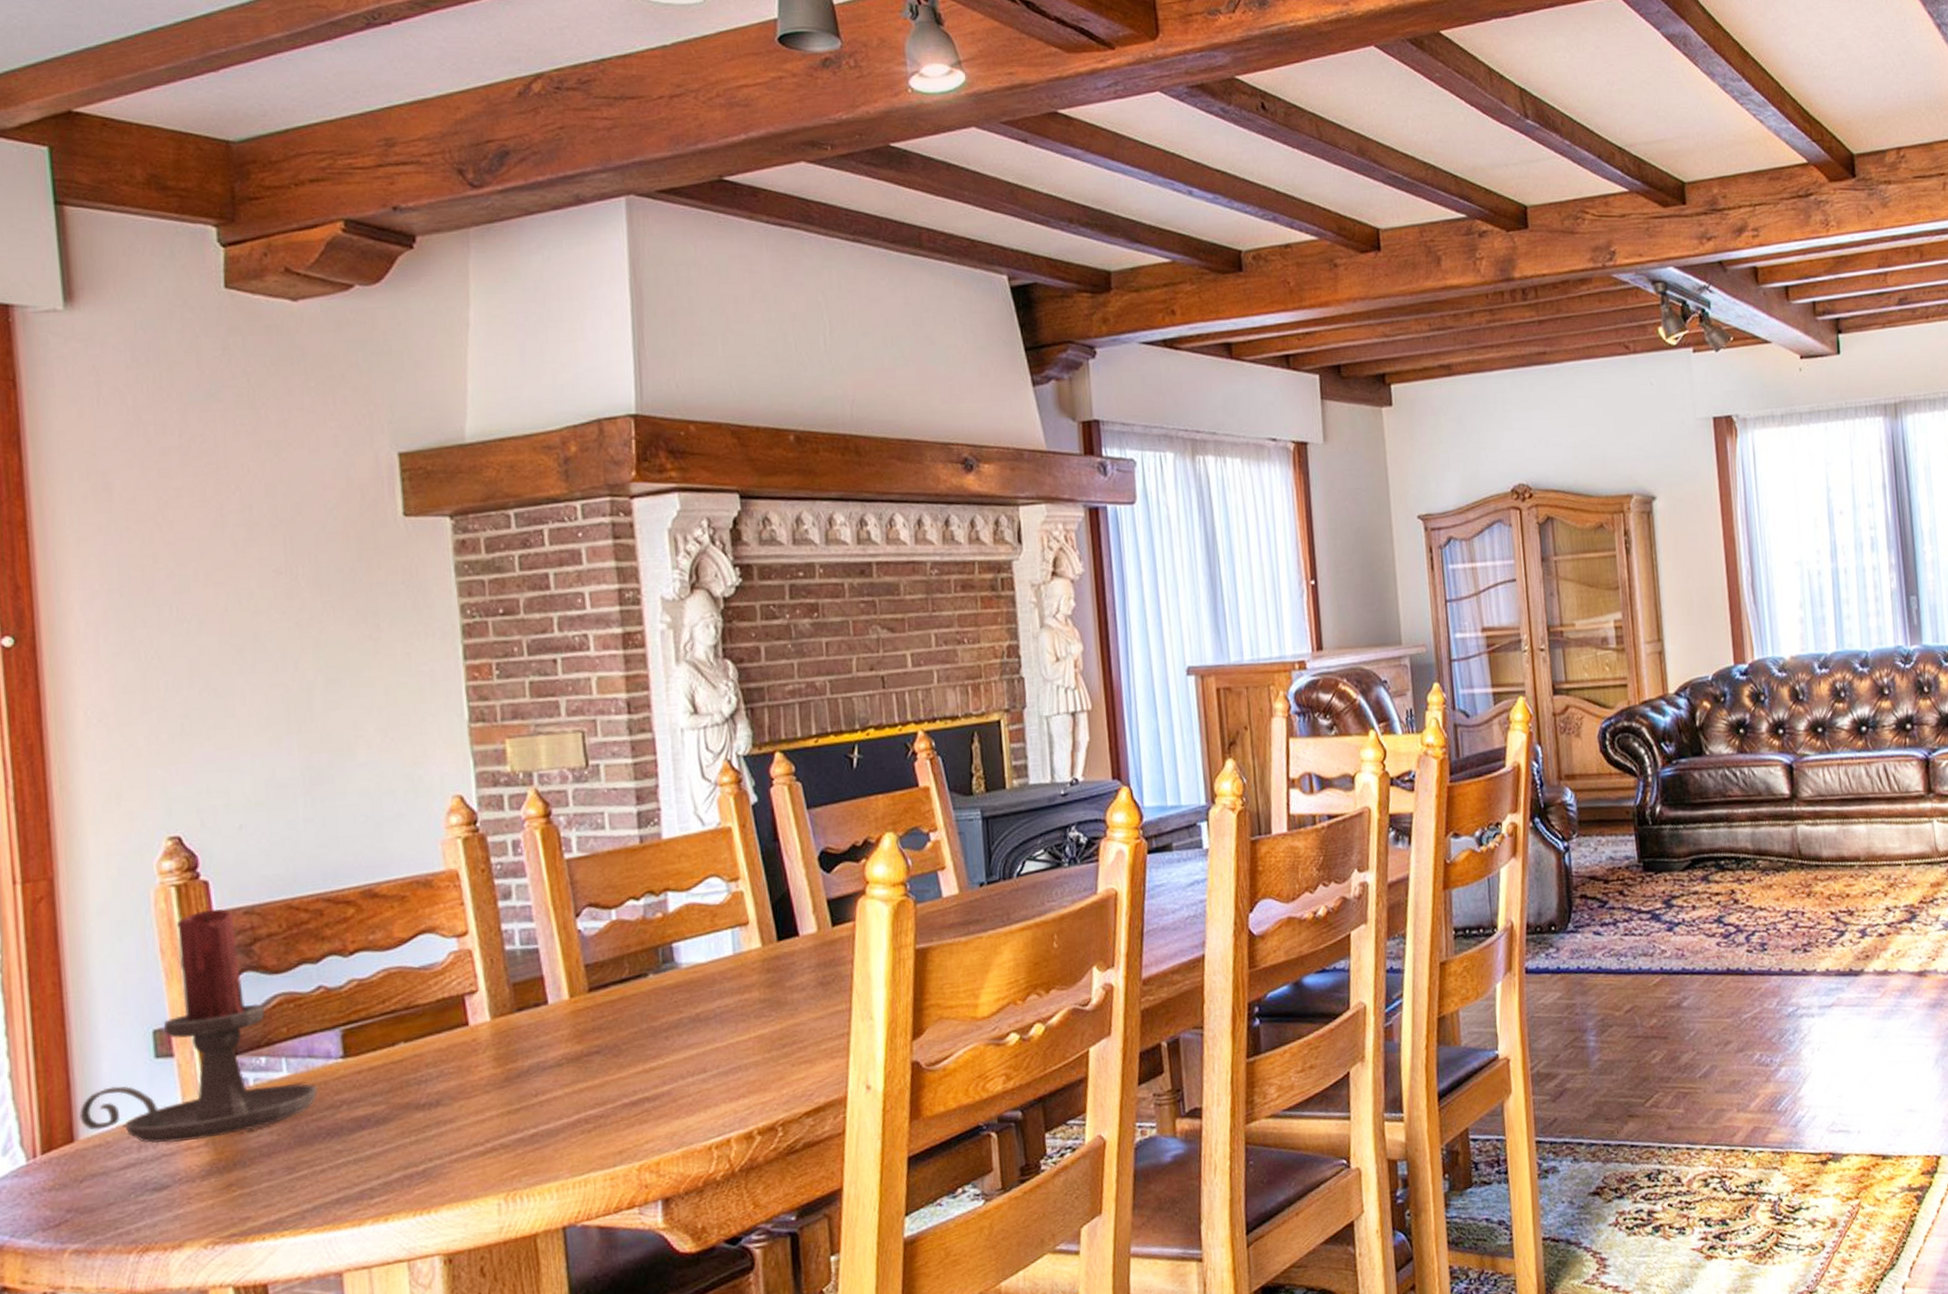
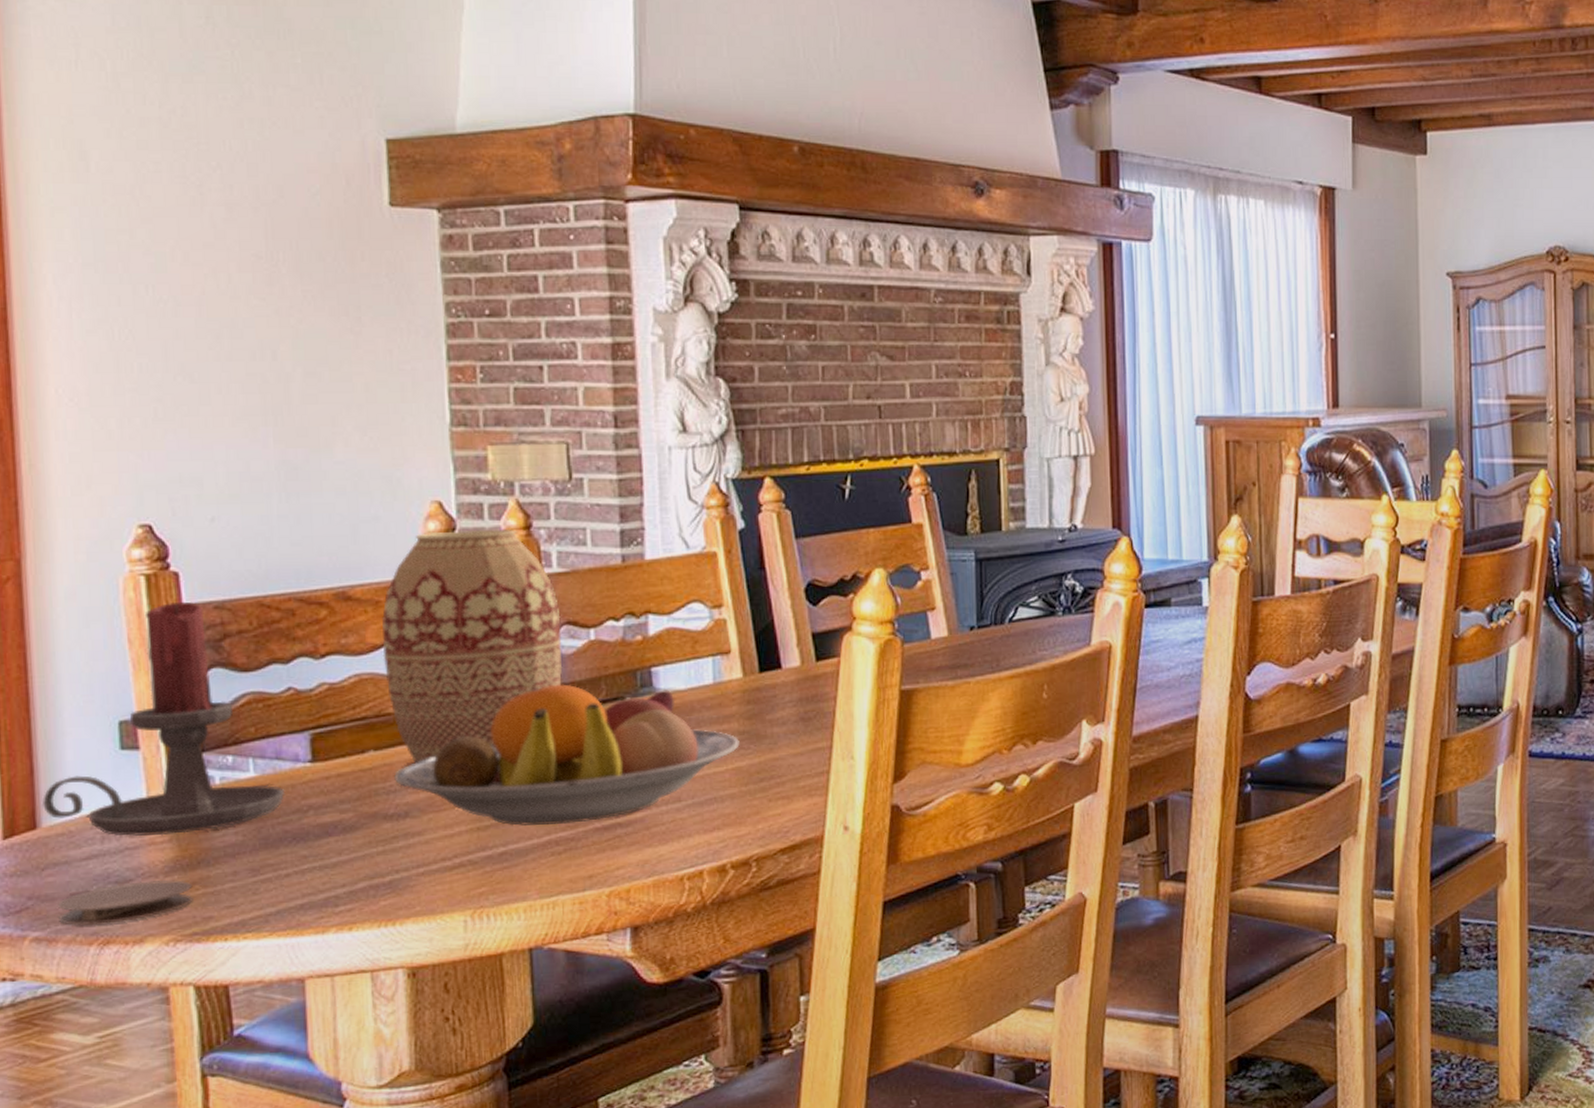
coaster: none [97,1182,231,1236] -> present [58,880,193,926]
vase: none [408,817,586,1053] -> present [382,528,563,764]
fruit bowl: none [425,964,761,1107] -> present [394,684,740,826]

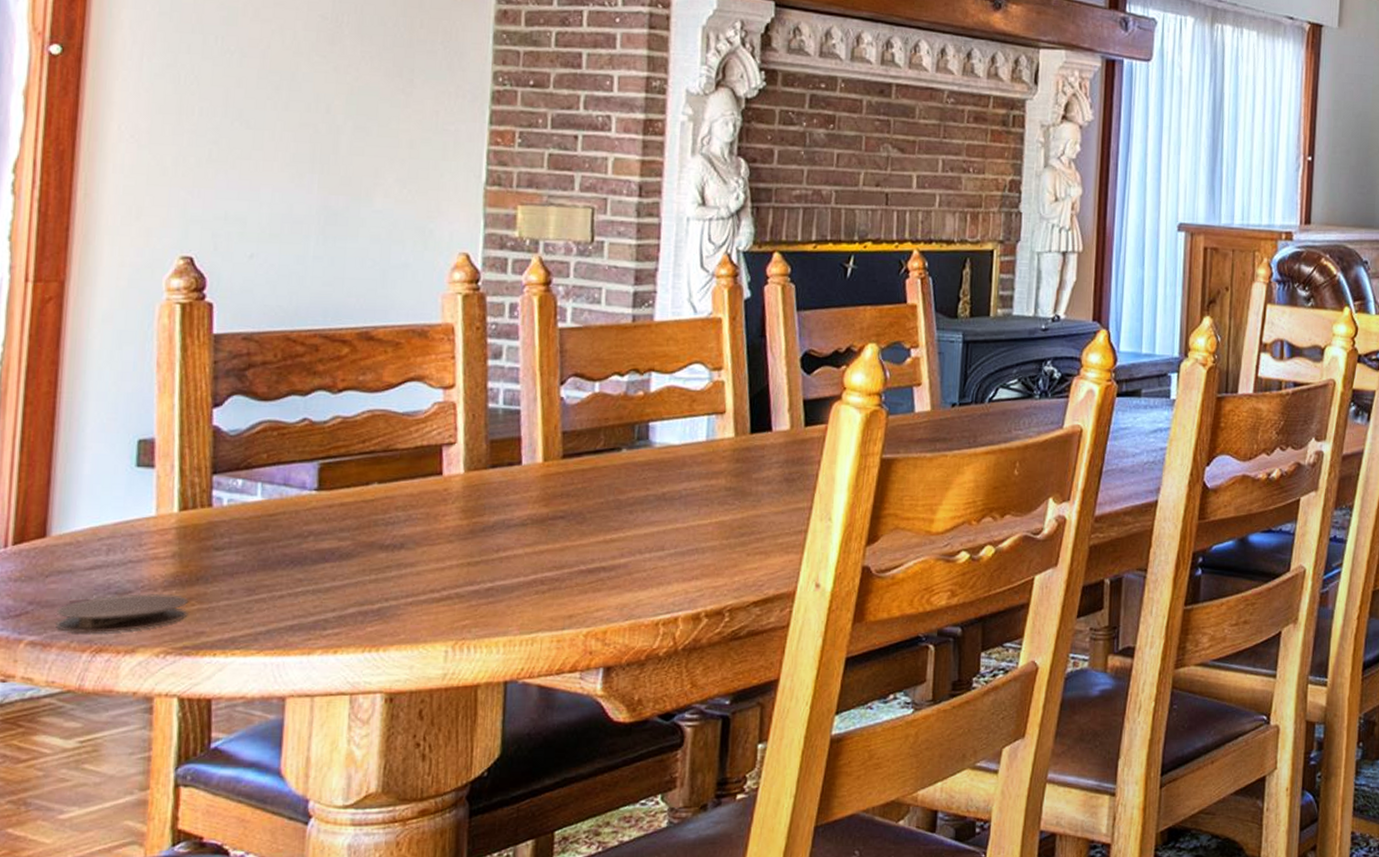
candle holder: present [41,601,286,836] -> none [54,330,289,551]
vase: present [382,528,563,764] -> none [396,282,569,498]
fruit bowl: present [394,684,740,826] -> none [394,432,725,564]

